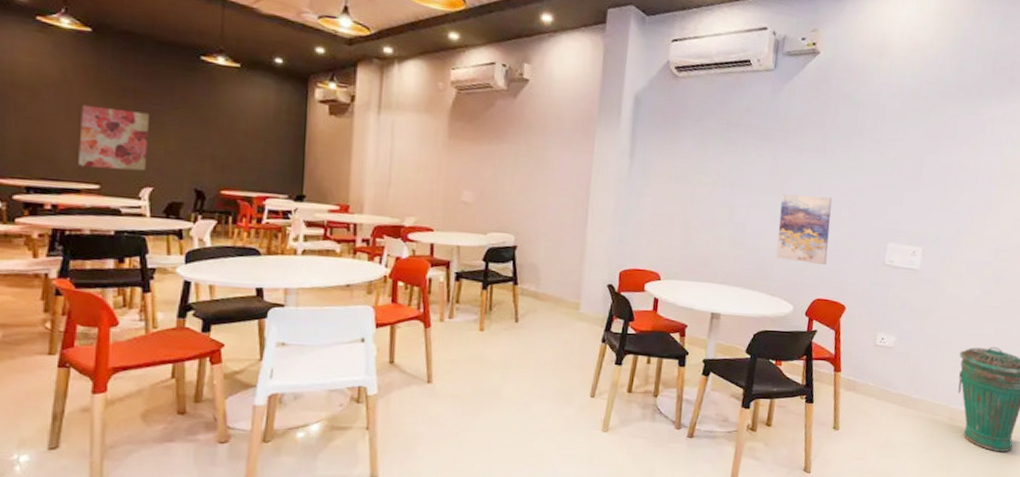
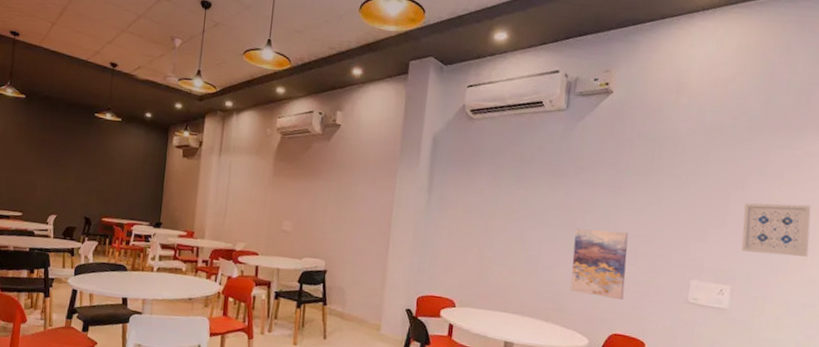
wall art: present [78,104,150,171] -> none [10,152,59,203]
wall art: none [933,167,992,218] -> present [741,203,811,257]

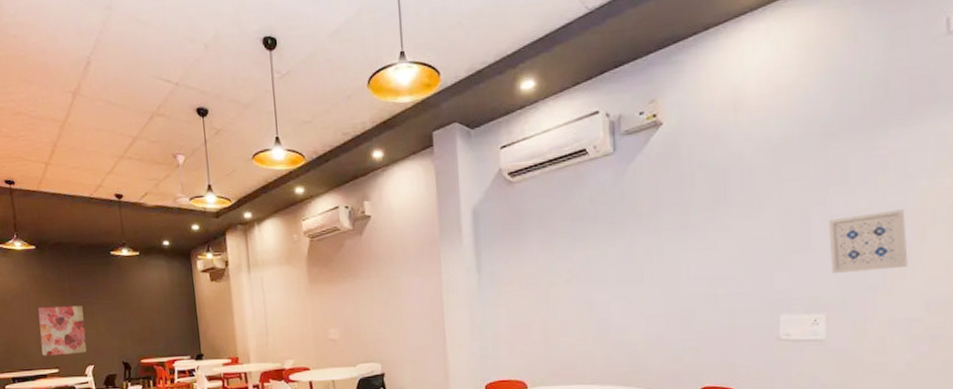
wall art: none [10,152,59,203] -> present [38,305,87,357]
wall art: present [570,228,629,299] -> none [643,276,708,350]

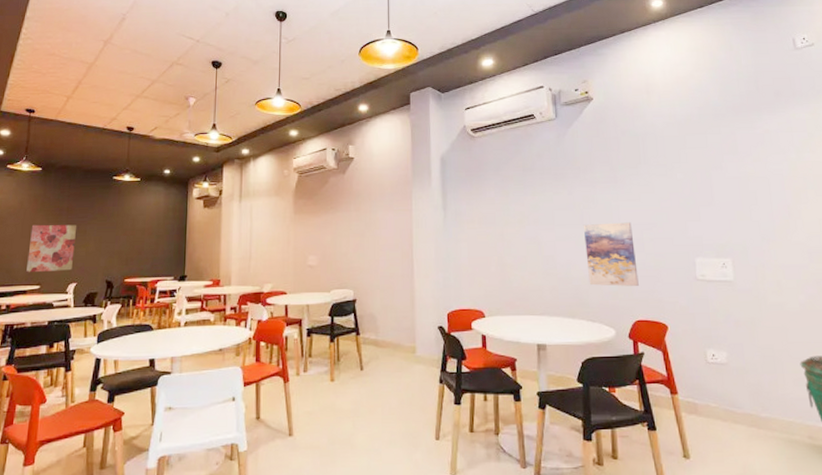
wall art: none [643,276,708,350] -> present [583,222,639,286]
wall art: present [829,209,908,273] -> none [726,176,790,225]

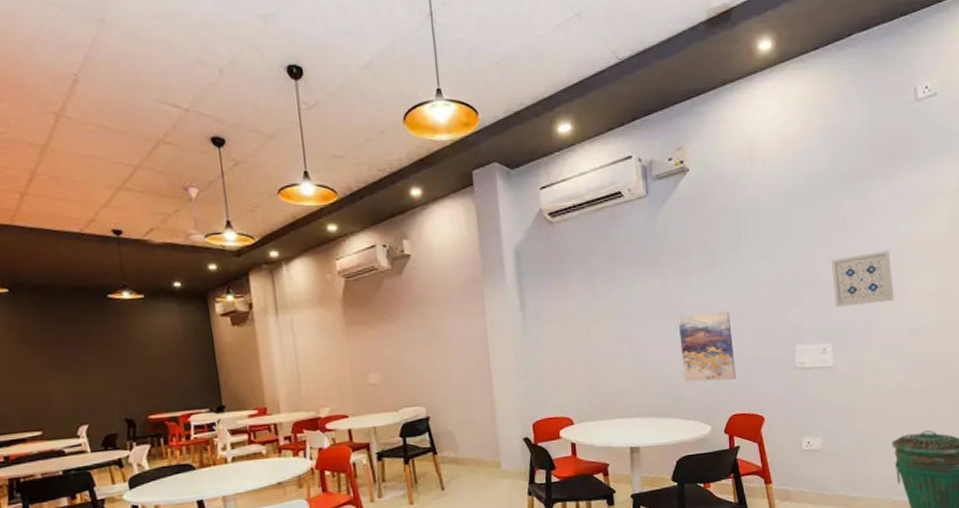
wall art: present [26,224,77,273] -> none [13,356,79,418]
wall art: none [726,176,790,225] -> present [831,250,894,307]

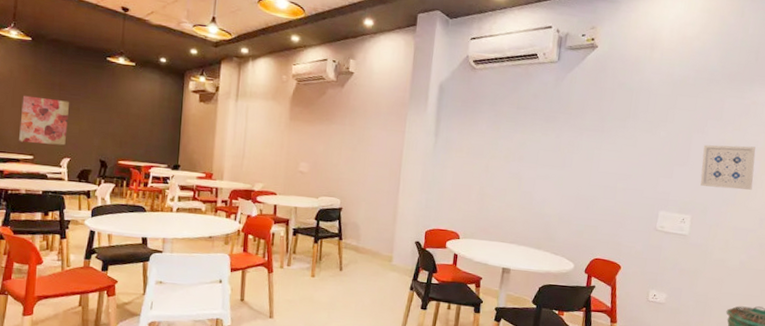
wall art: none [13,356,79,418] -> present [19,95,70,146]
wall art: present [677,311,736,382] -> none [559,167,609,229]

